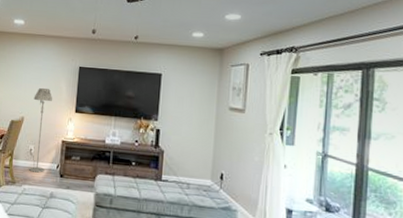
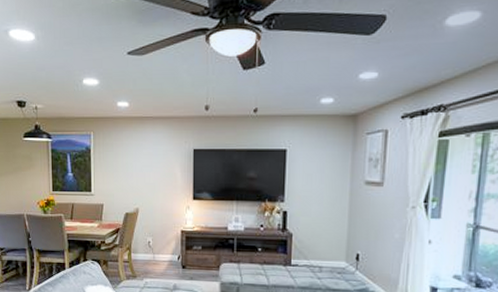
floor lamp: present [29,88,53,173] -> none [147,176,168,265]

